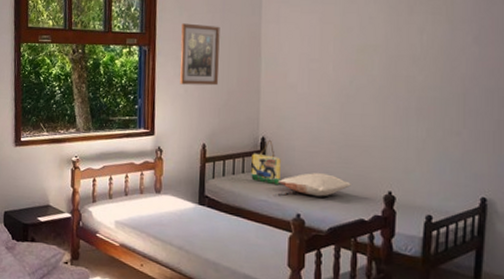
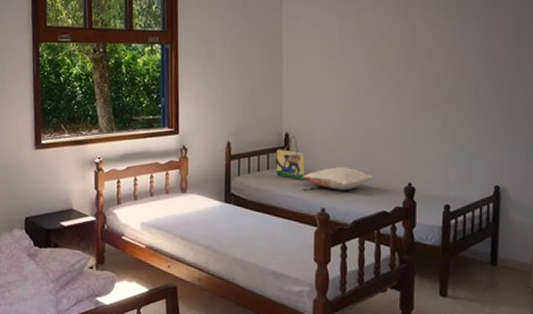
wall art: present [180,23,220,86] -> none [203,21,242,83]

